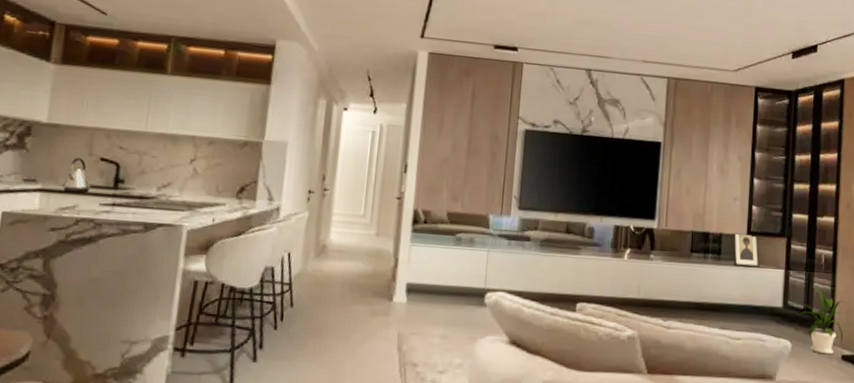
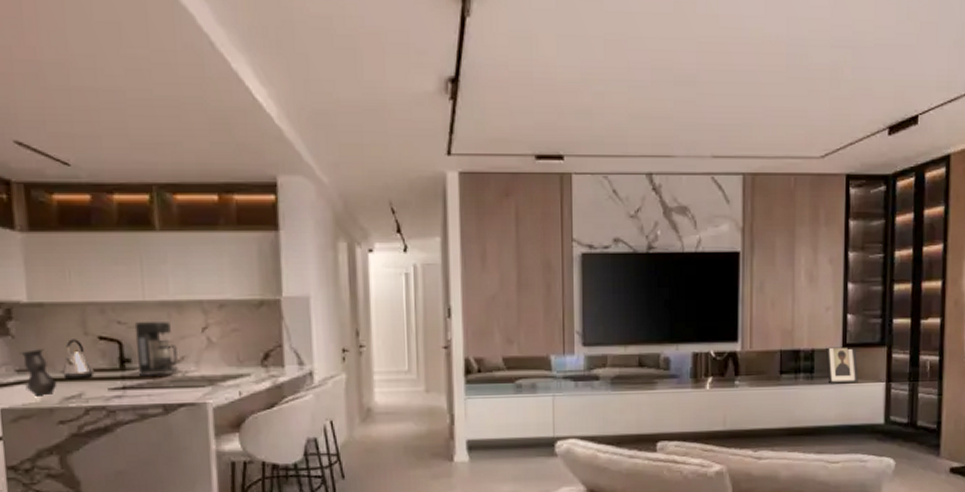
vase: none [29,163,57,205] -> present [19,349,57,396]
coffee maker: none [129,149,166,197] -> present [134,322,178,375]
house plant: present [788,287,845,355] -> none [890,398,953,469]

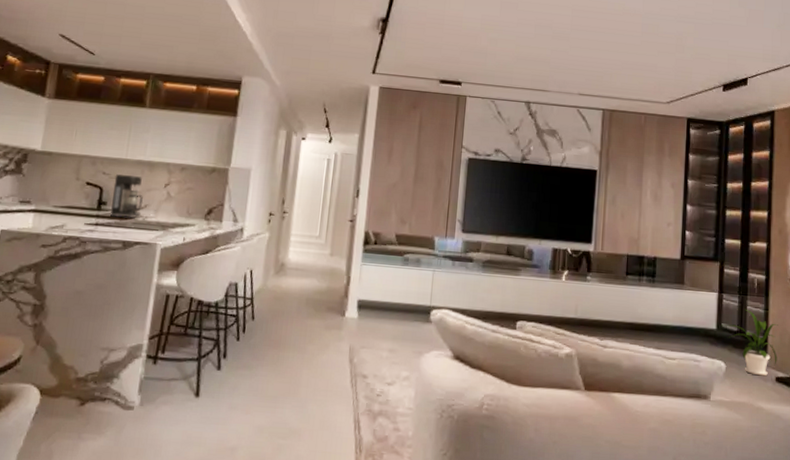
vase: present [19,349,57,396] -> none [24,186,48,224]
kettle: present [61,339,95,381] -> none [52,182,78,215]
picture frame: present [825,346,859,384] -> none [666,255,694,291]
house plant: none [890,398,953,469] -> present [721,310,778,376]

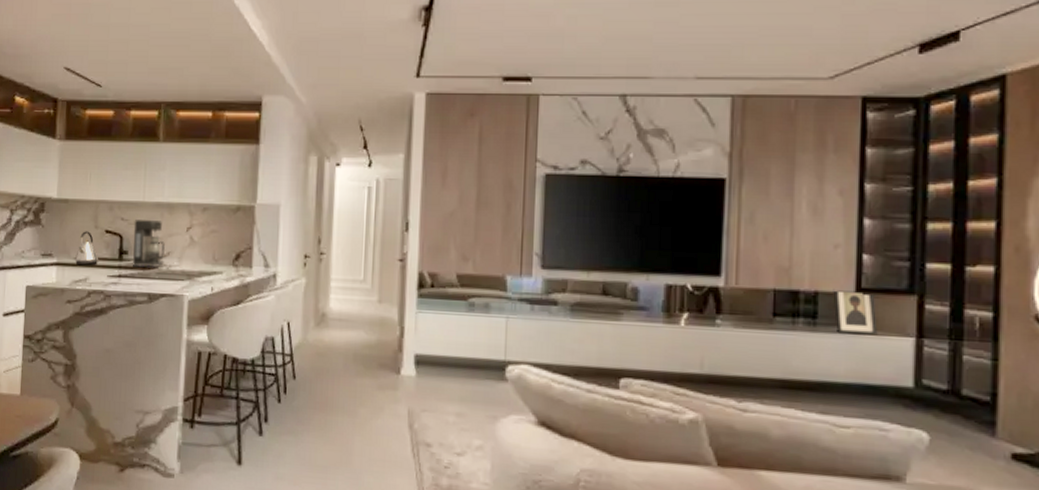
kettle: none [52,182,78,215] -> present [74,231,99,267]
picture frame: none [666,255,694,291] -> present [833,288,878,335]
house plant: present [721,310,778,376] -> none [922,360,1015,452]

